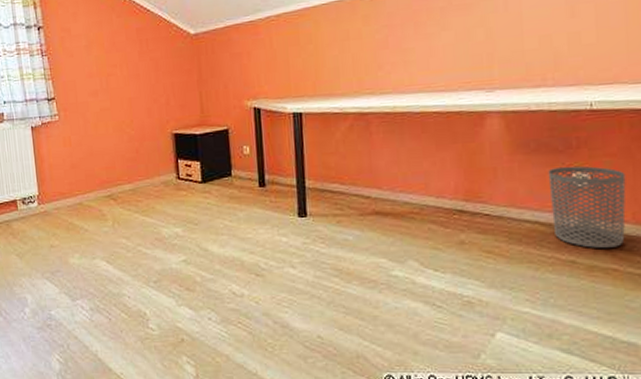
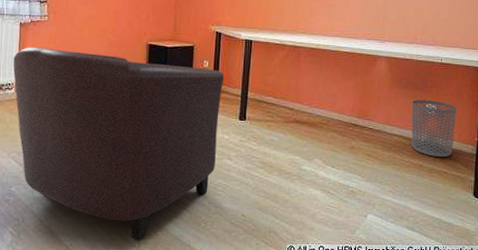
chair: none [30,152,276,369] -> present [13,47,225,241]

